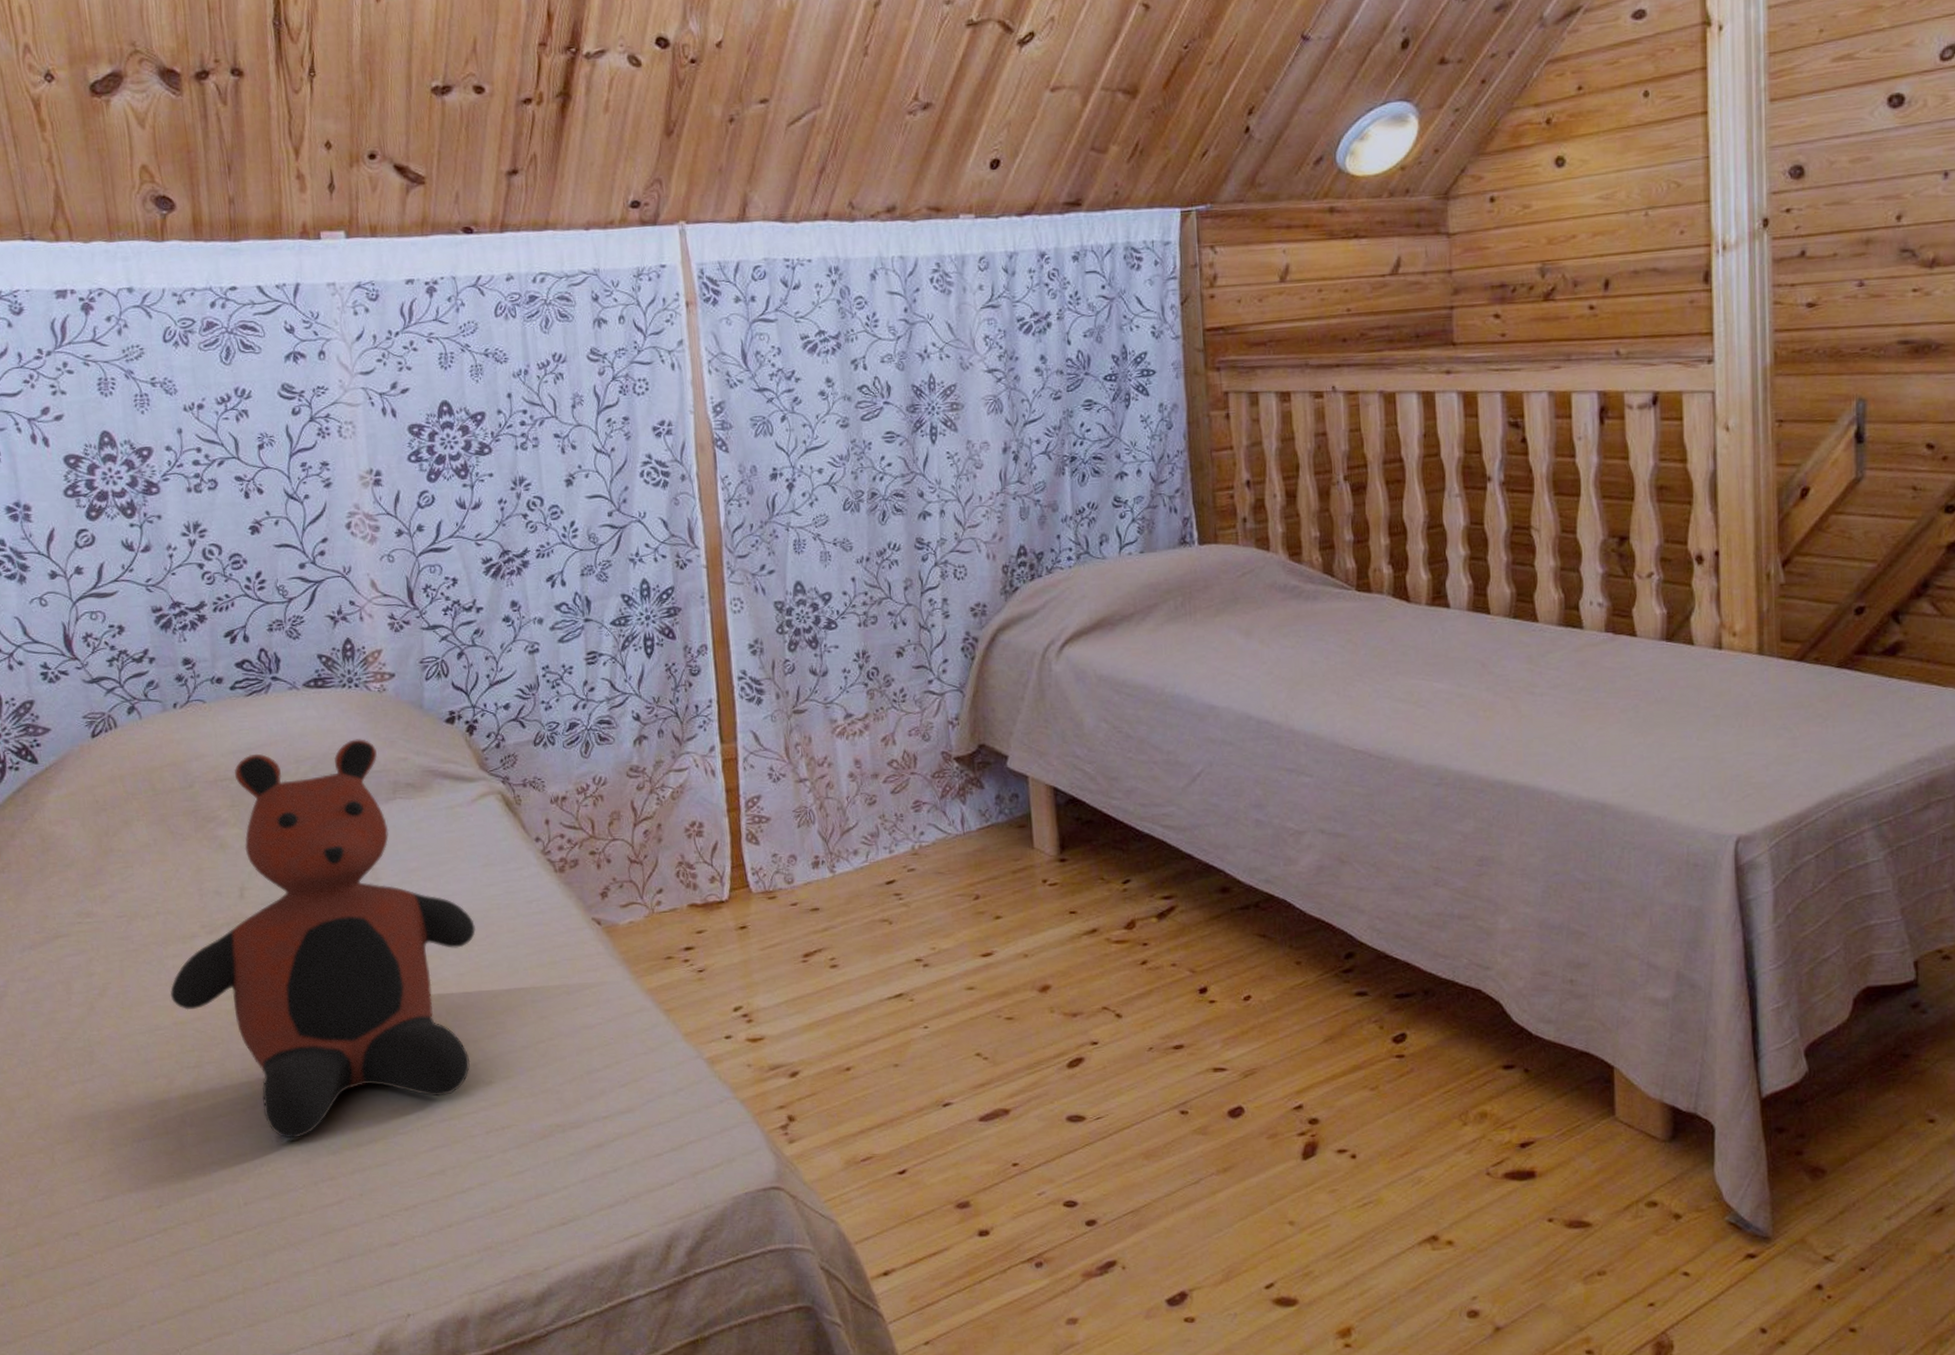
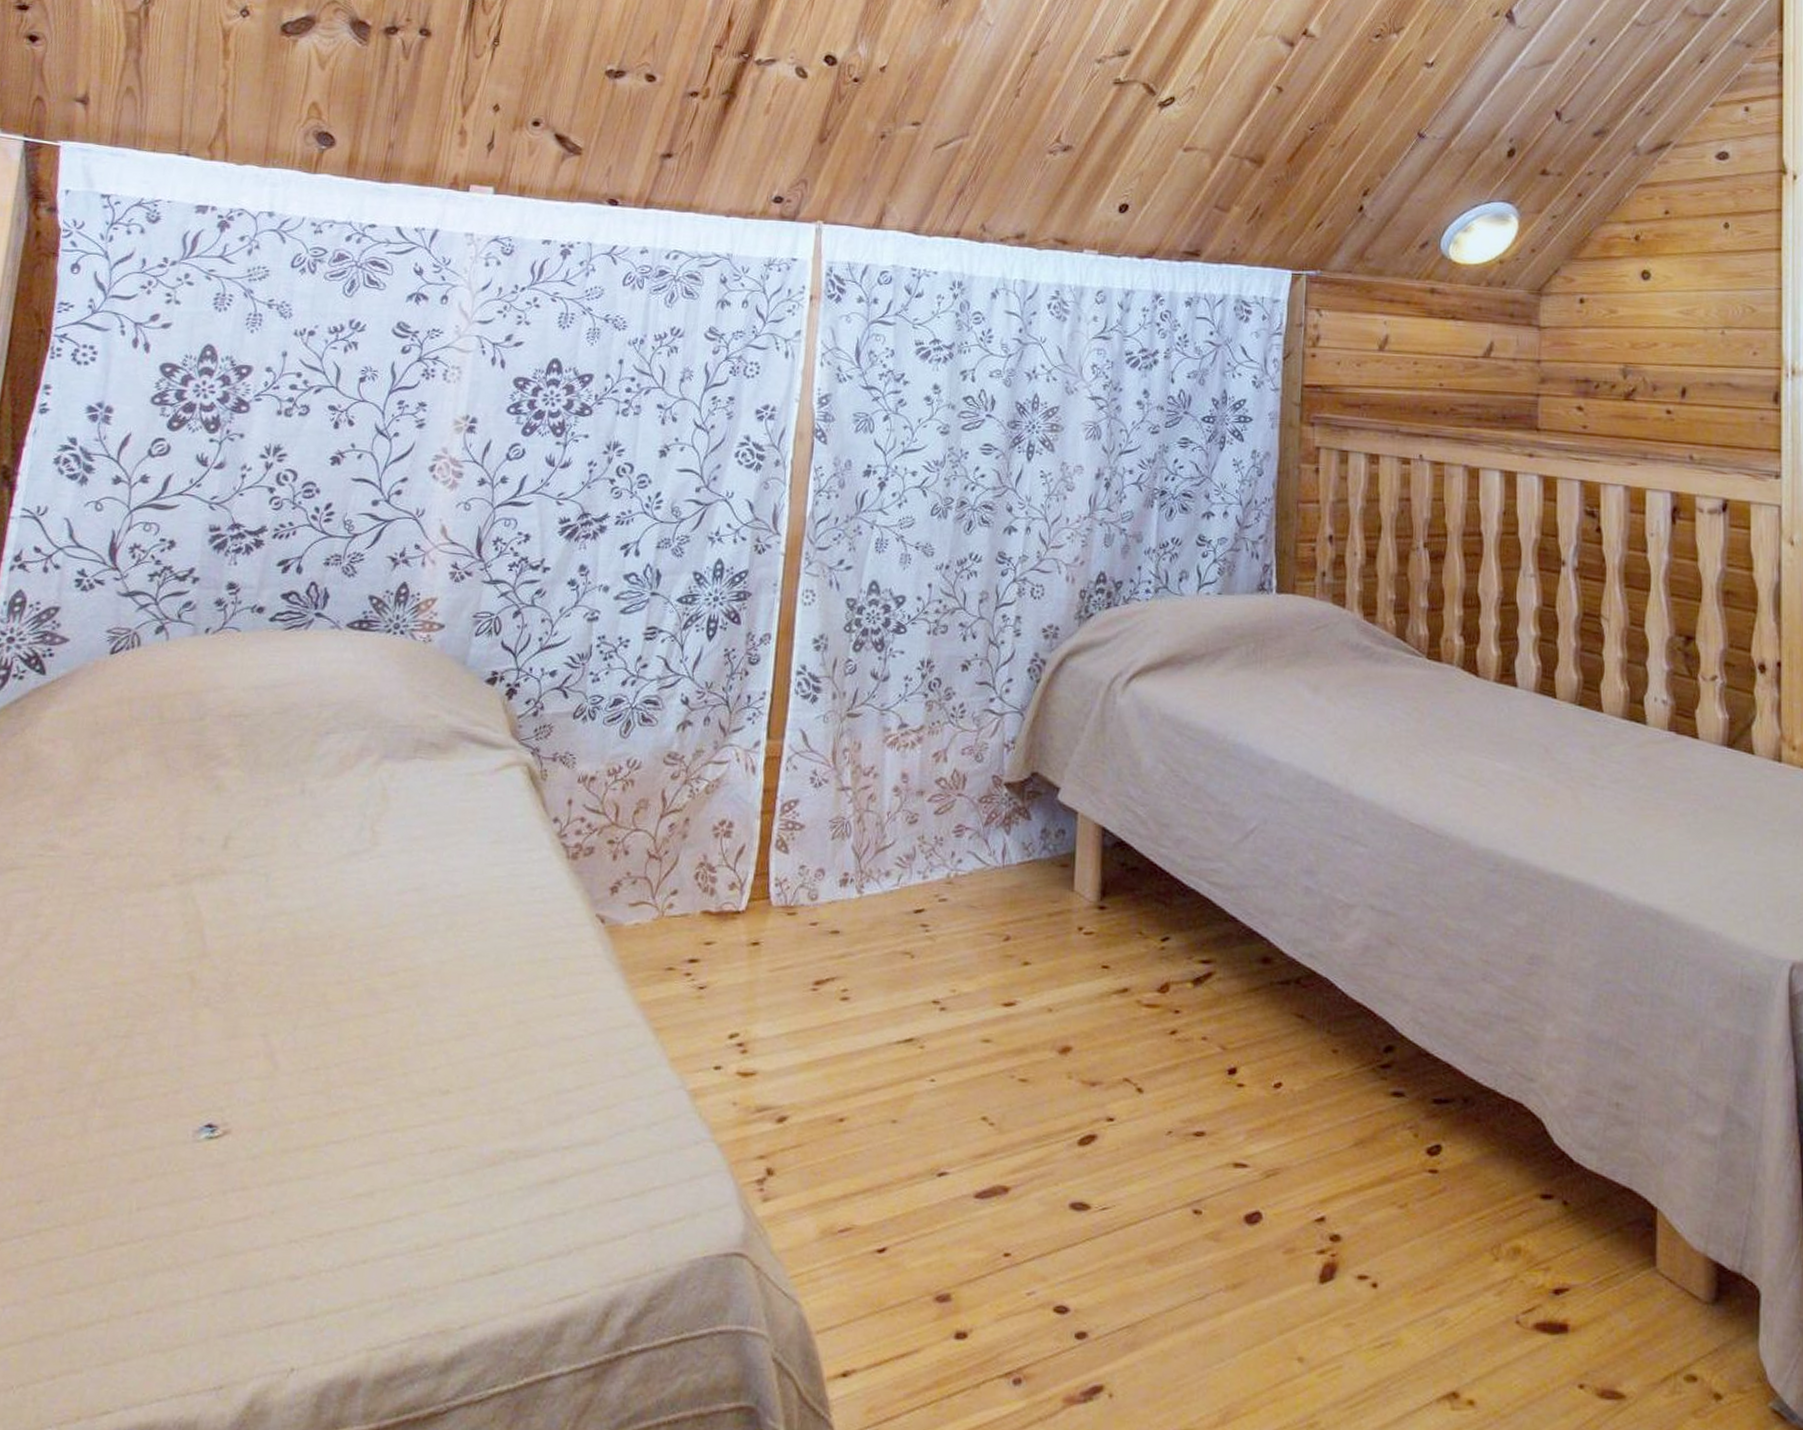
teddy bear: present [170,739,476,1139] -> none [118,689,469,1135]

